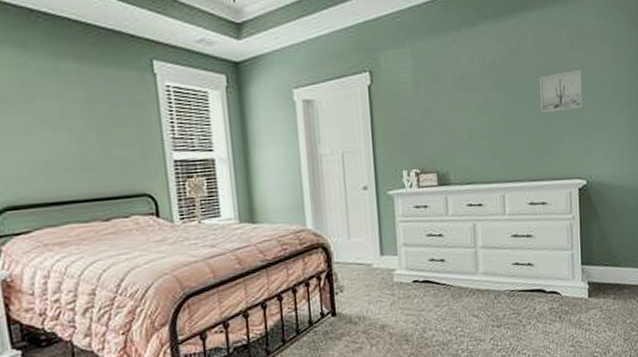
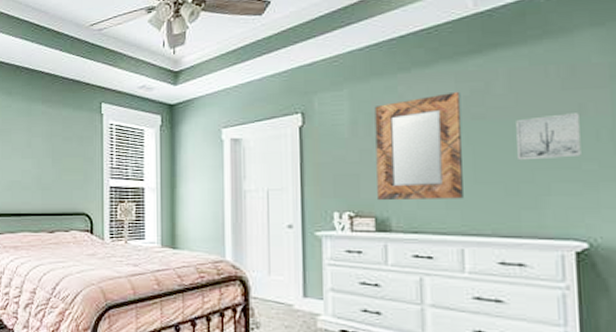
home mirror: none [433,50,504,155] -> present [374,91,464,200]

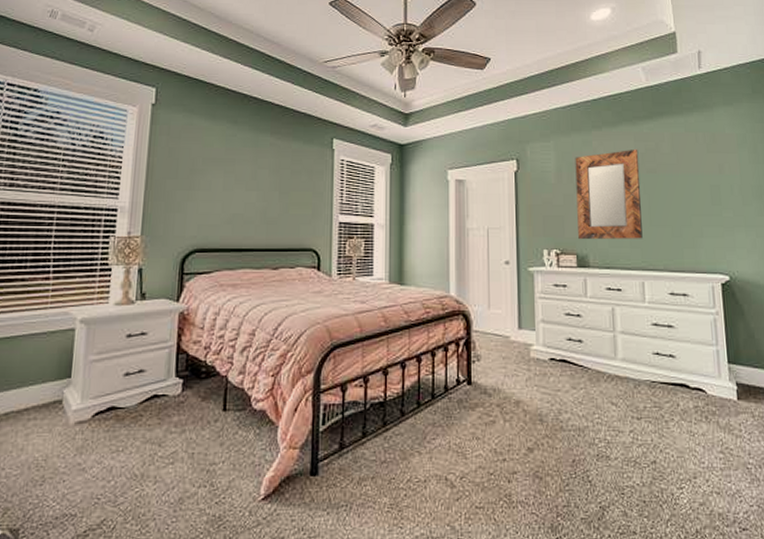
wall art: present [516,113,581,161] -> none [678,171,722,208]

